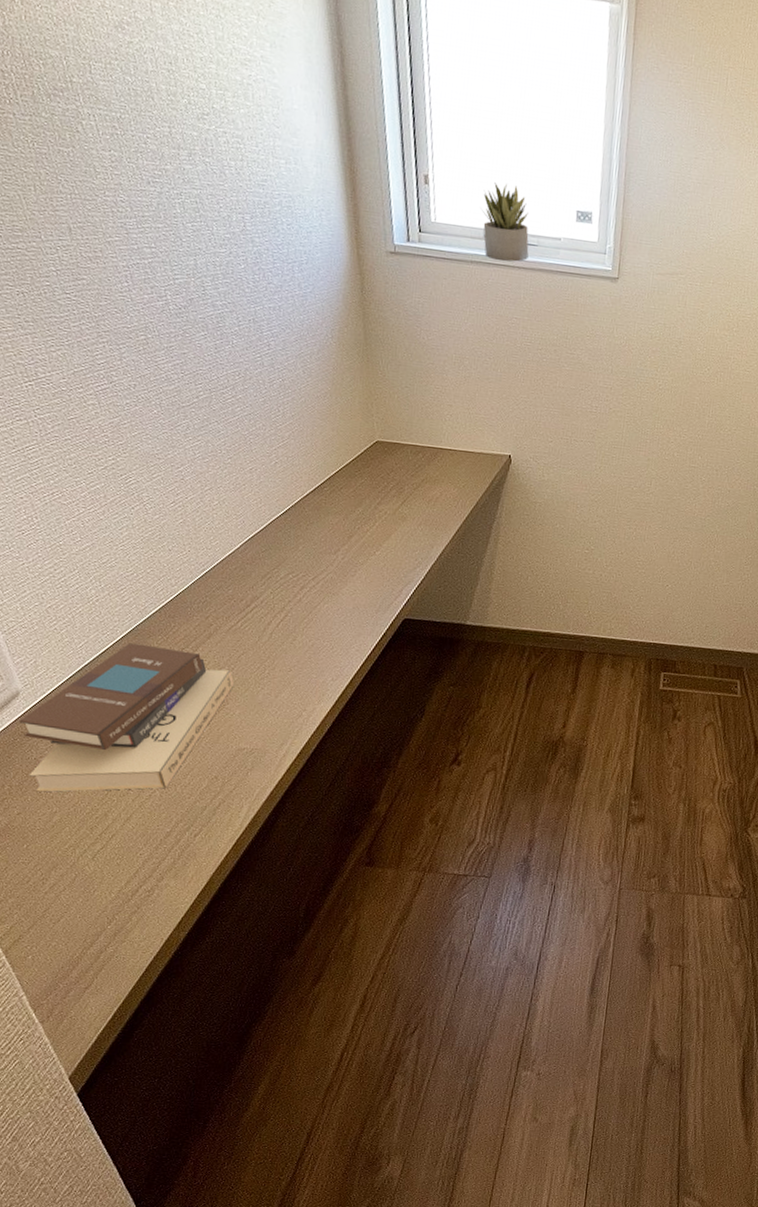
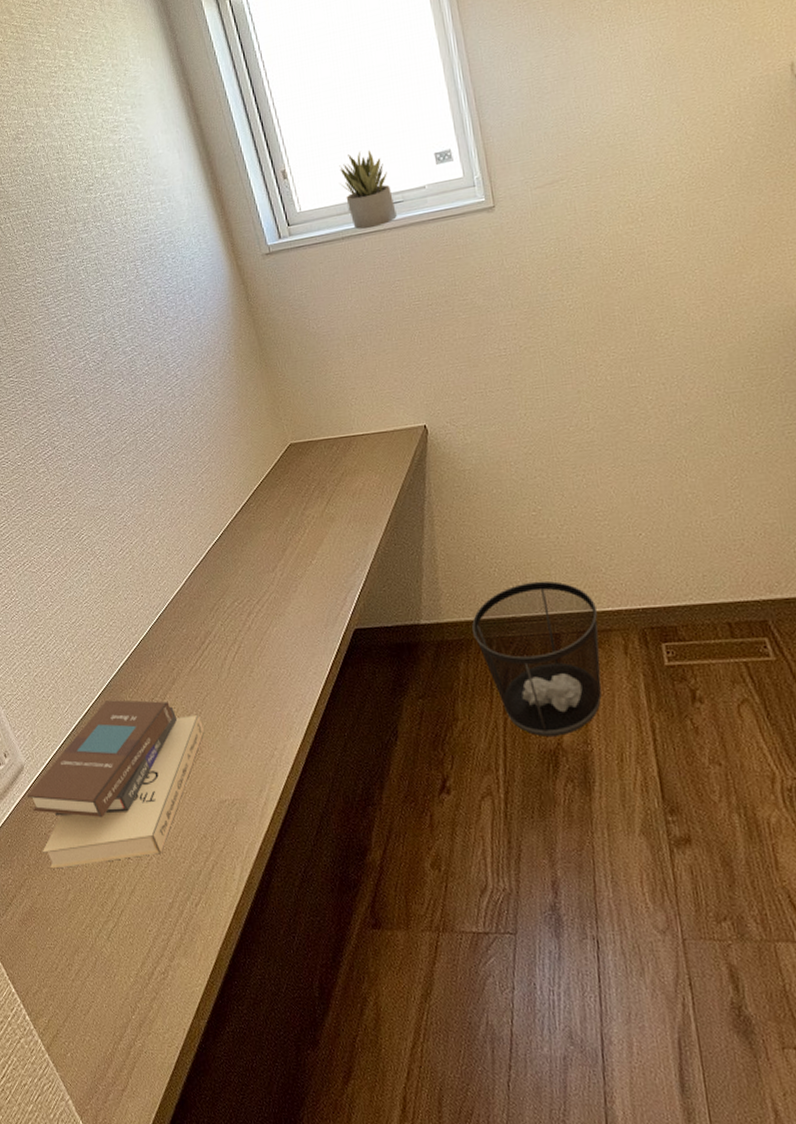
waste bin: none [511,606,618,732] -> present [472,580,602,737]

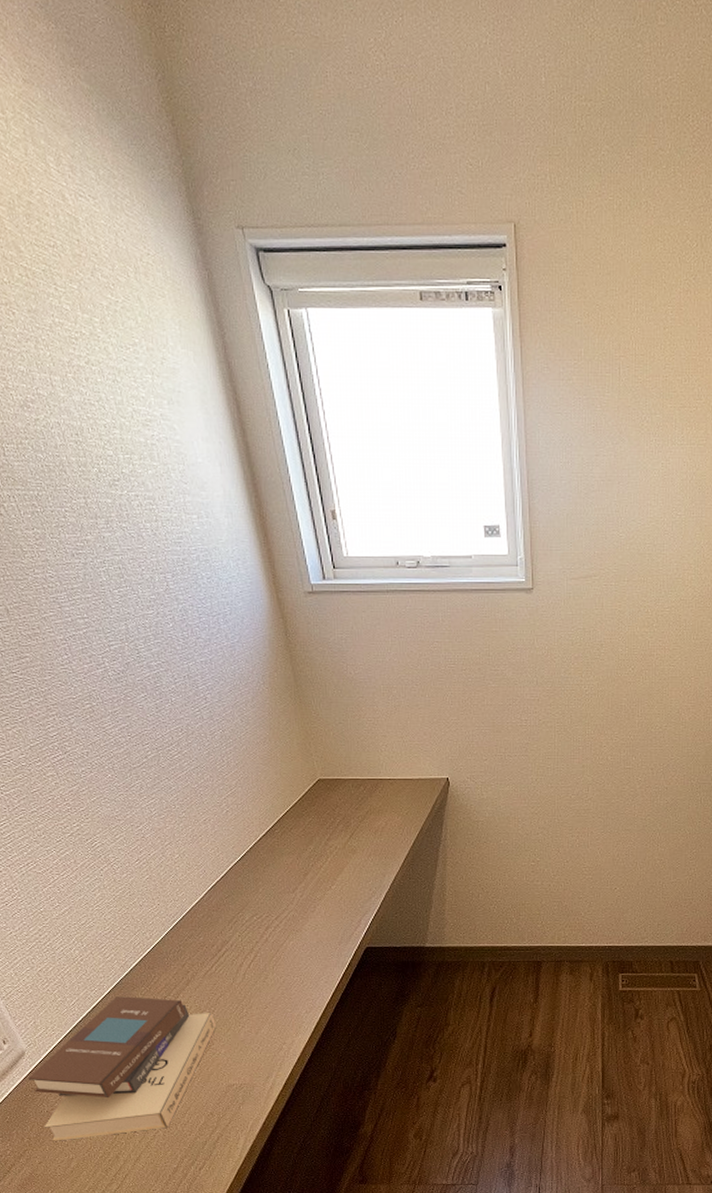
succulent plant: present [339,150,397,230] -> none [389,507,442,587]
waste bin: present [472,580,602,737] -> none [470,919,573,1040]

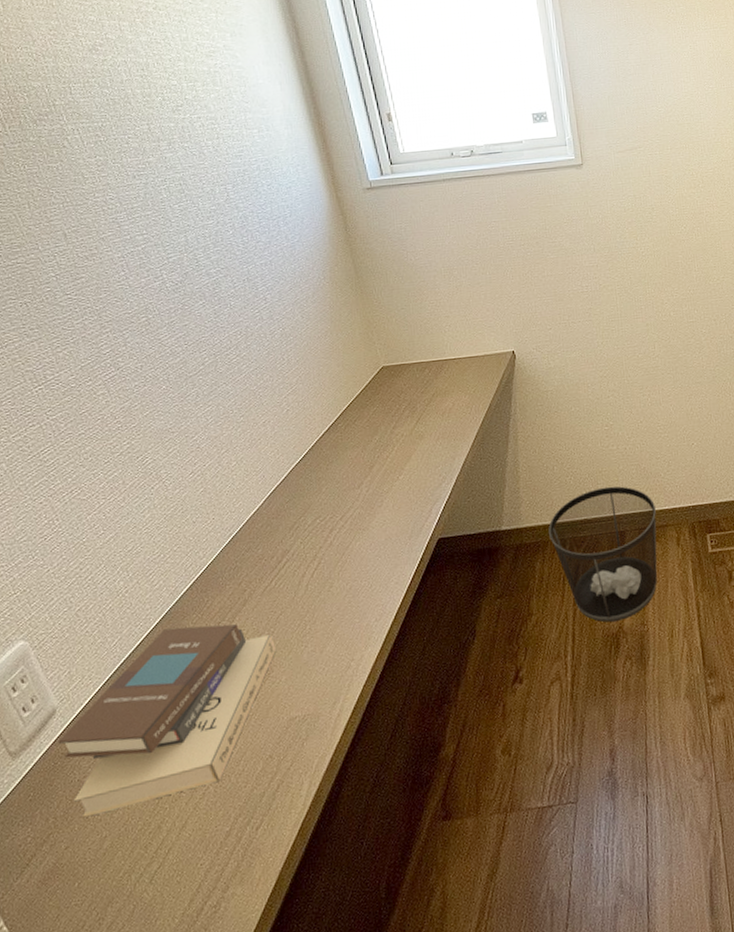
waste bin: none [470,919,573,1040] -> present [548,486,658,623]

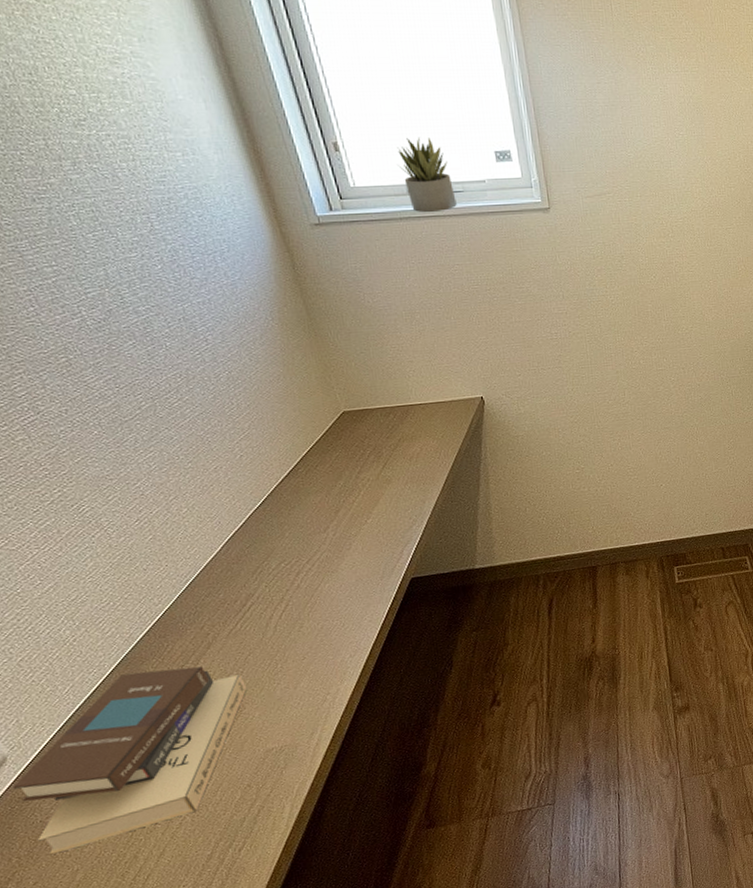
succulent plant: none [443,104,496,174] -> present [397,136,457,213]
waste bin: present [548,486,658,623] -> none [522,525,628,649]

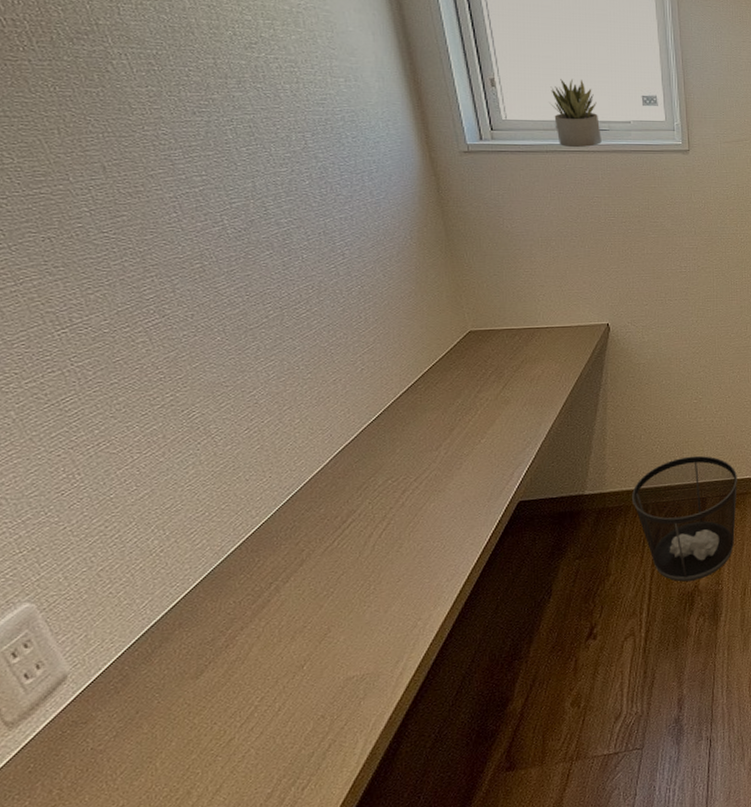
books: present [12,666,248,855] -> none [68,584,336,788]
waste bin: none [522,525,628,649] -> present [632,455,737,582]

